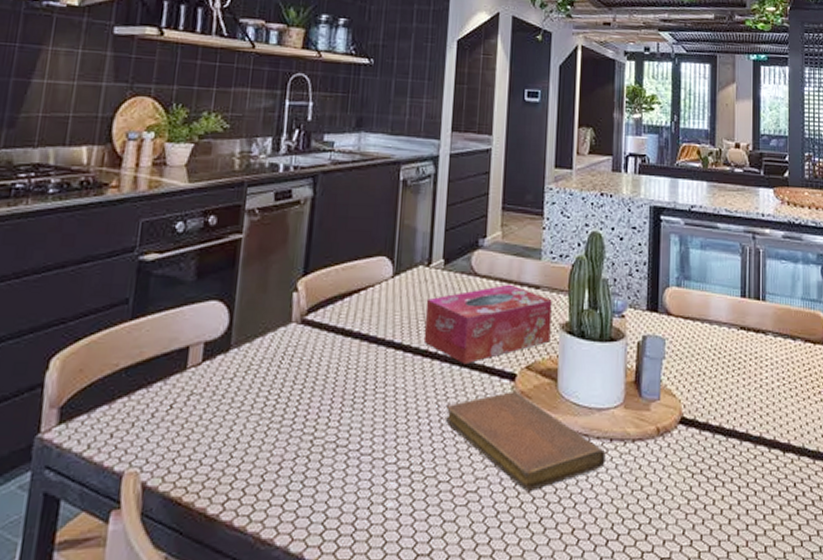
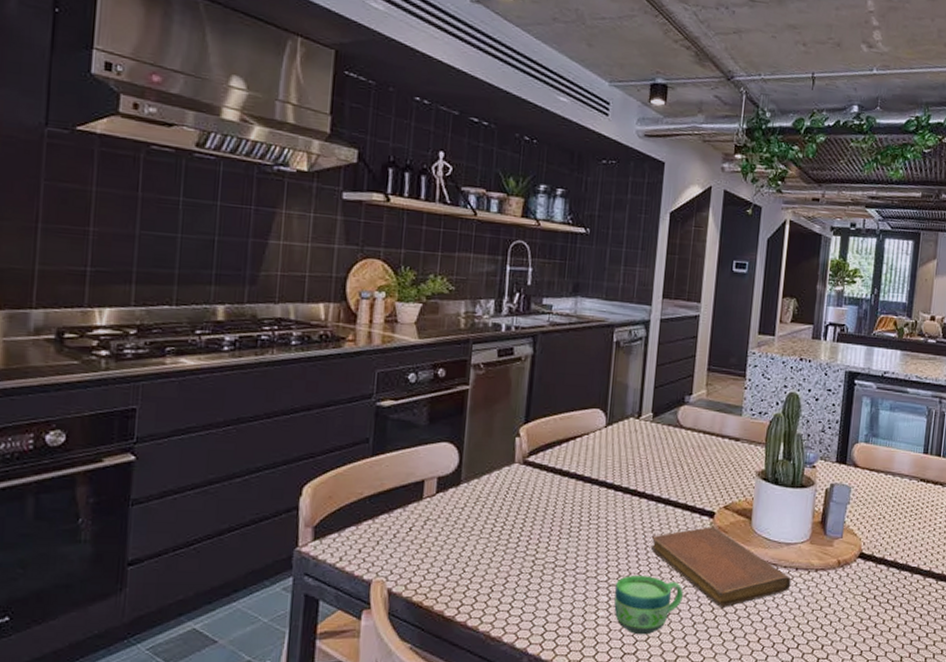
cup: none [404,453,485,530] -> present [614,574,684,635]
tissue box: present [423,284,552,365] -> none [633,436,750,503]

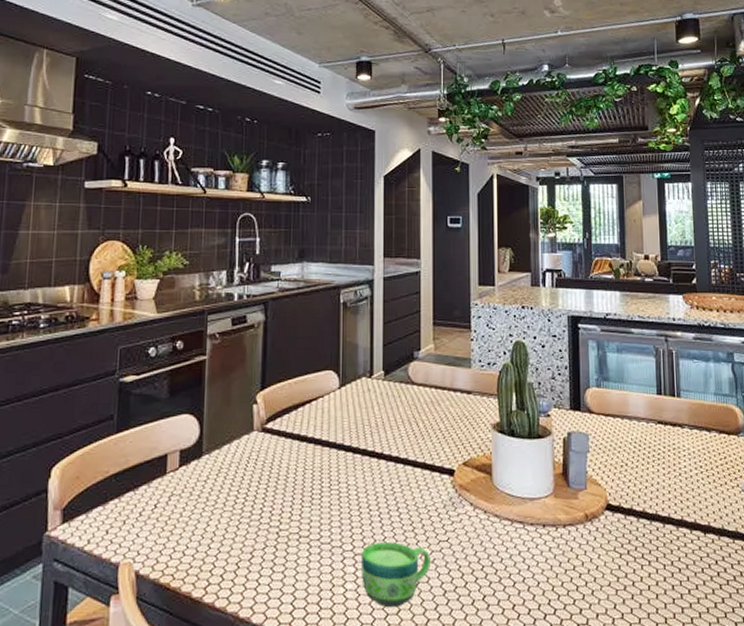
notebook: present [651,527,791,607] -> none [393,485,540,572]

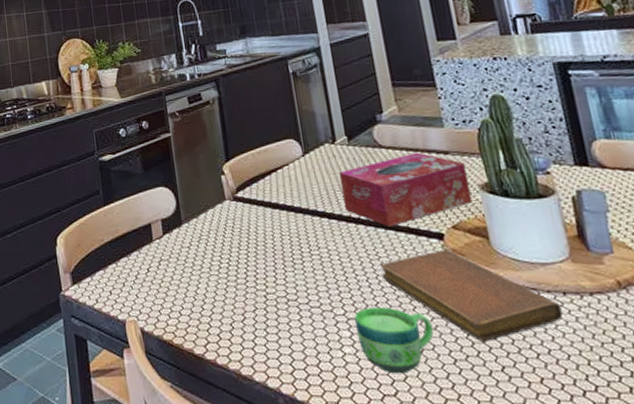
tissue box: none [370,391,483,463] -> present [338,152,472,228]
notebook: none [393,485,540,572] -> present [379,250,563,341]

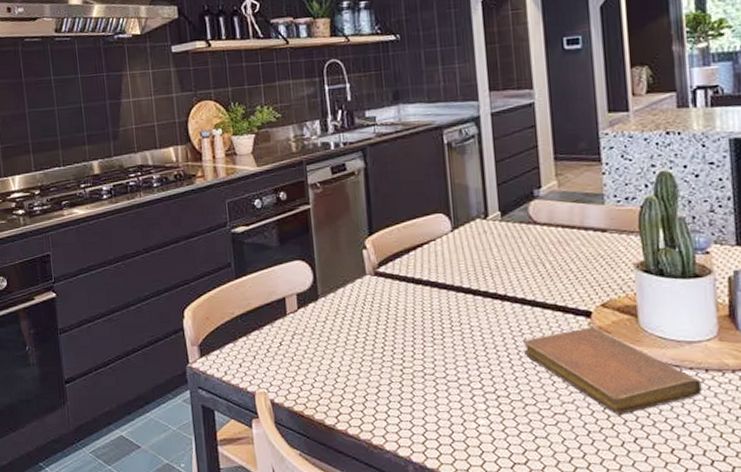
tissue box: present [338,152,472,228] -> none [488,229,625,305]
cup: present [354,306,434,374] -> none [492,381,571,444]

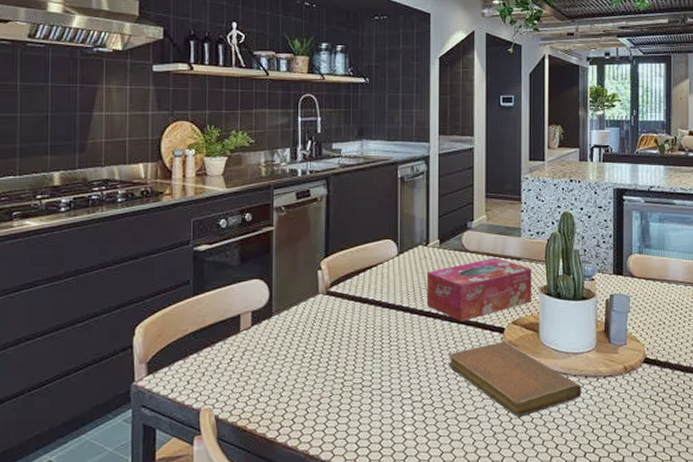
tissue box: none [488,229,625,305] -> present [426,257,532,322]

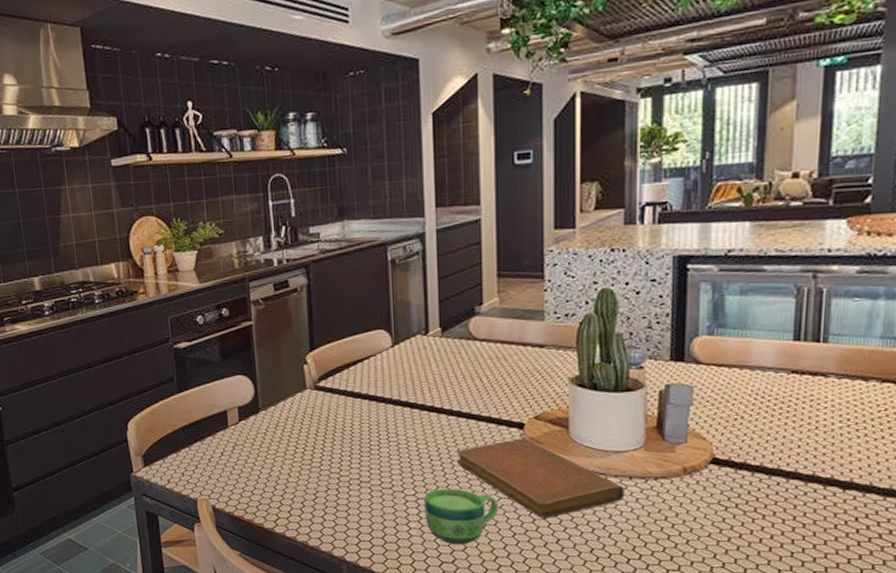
cup: none [419,390,483,447] -> present [424,488,499,545]
tissue box: present [426,257,532,322] -> none [427,345,559,417]

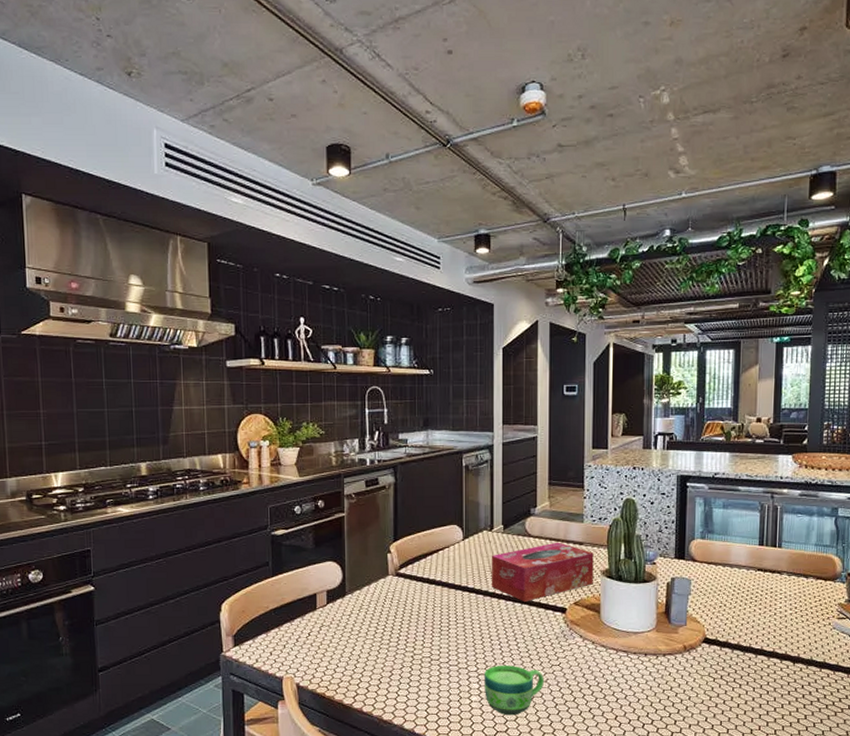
tissue box: none [427,345,559,417] -> present [491,542,594,603]
notebook: present [456,438,625,518] -> none [511,621,641,690]

